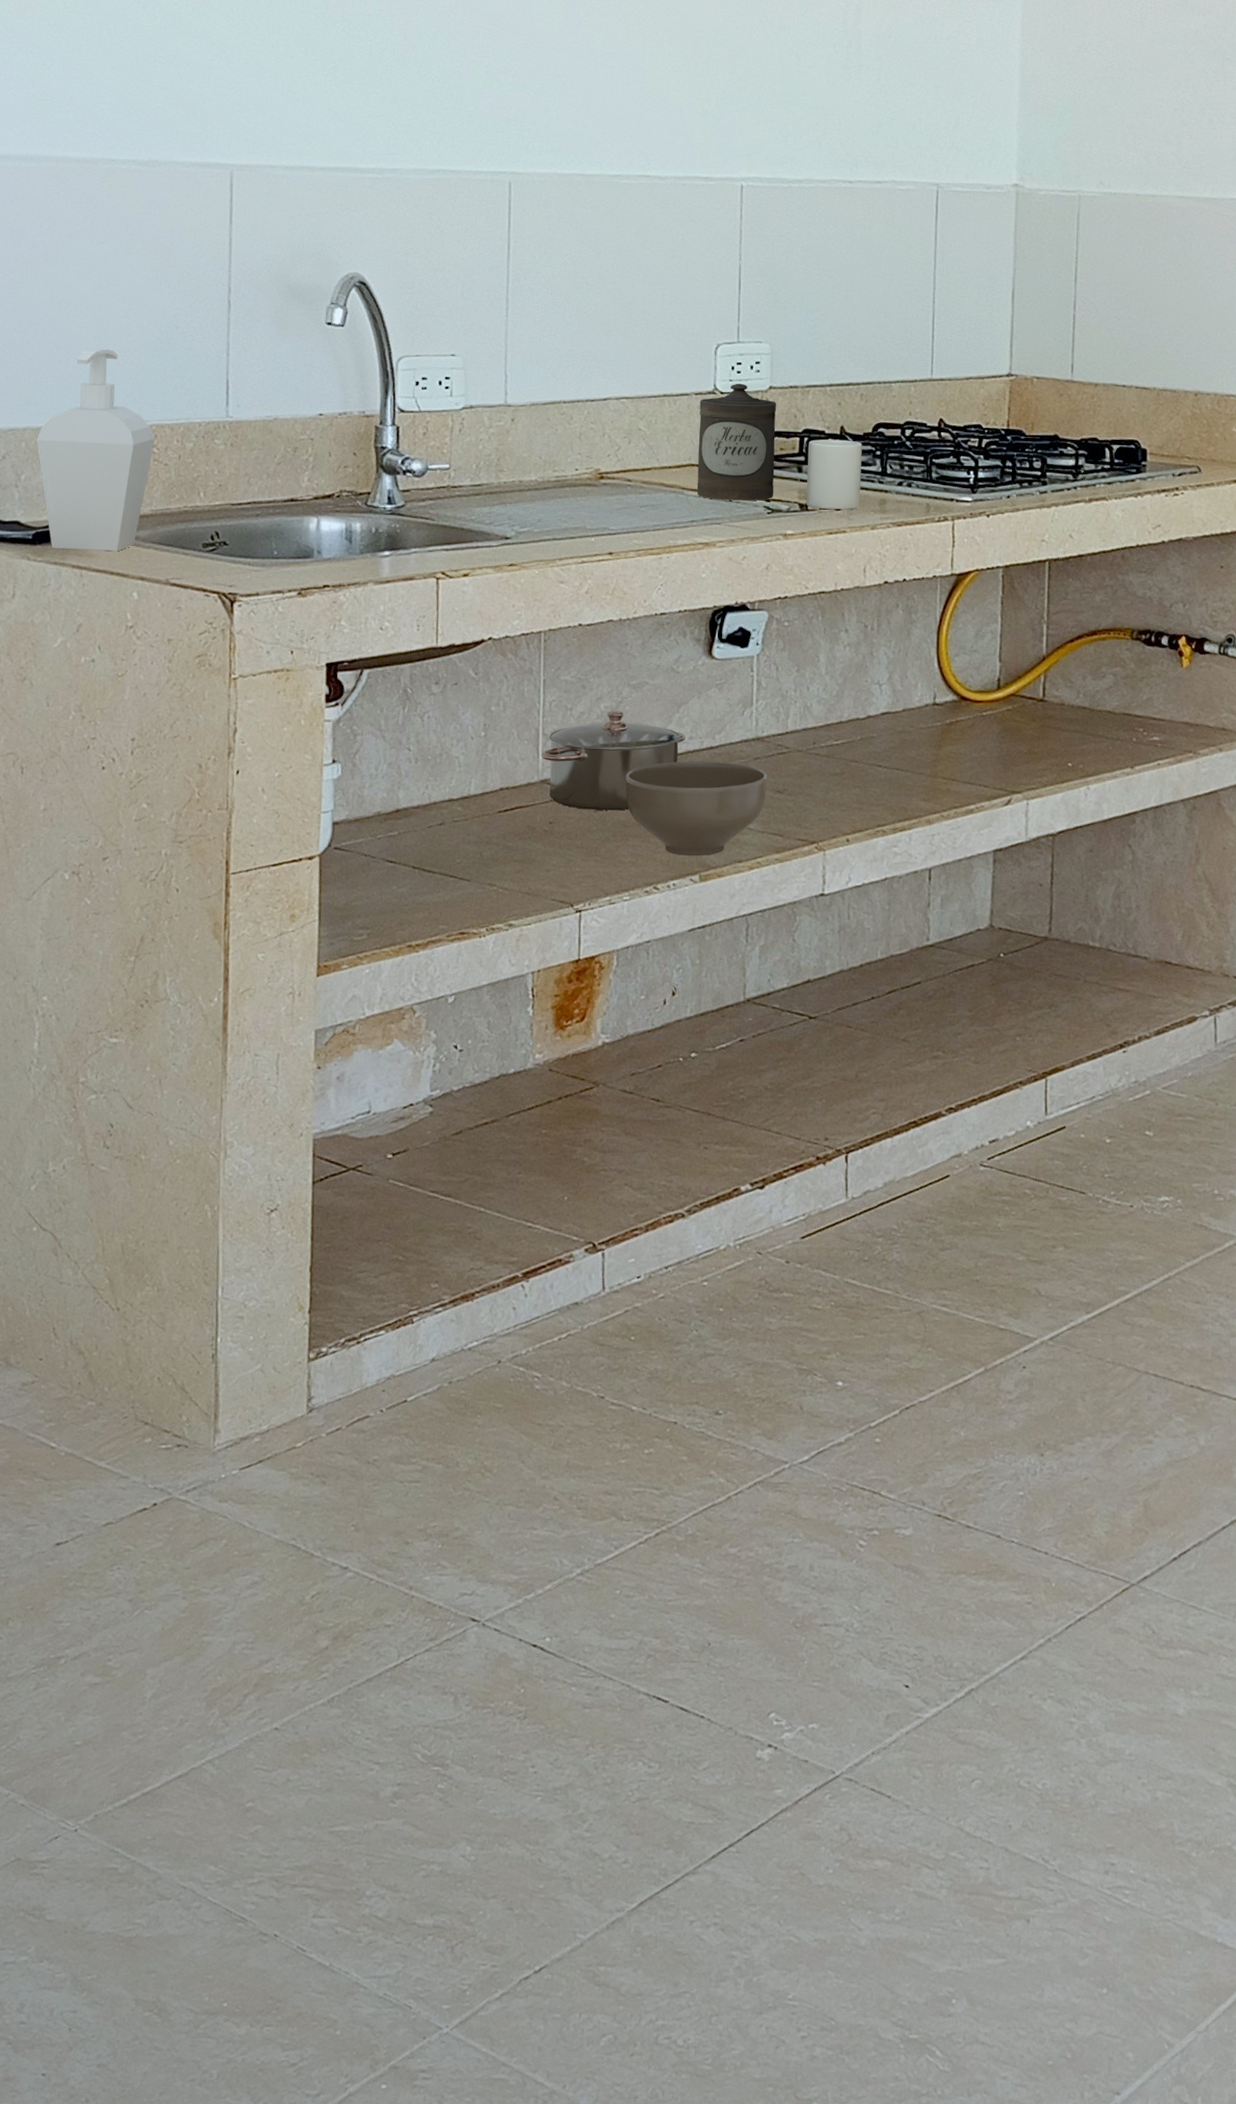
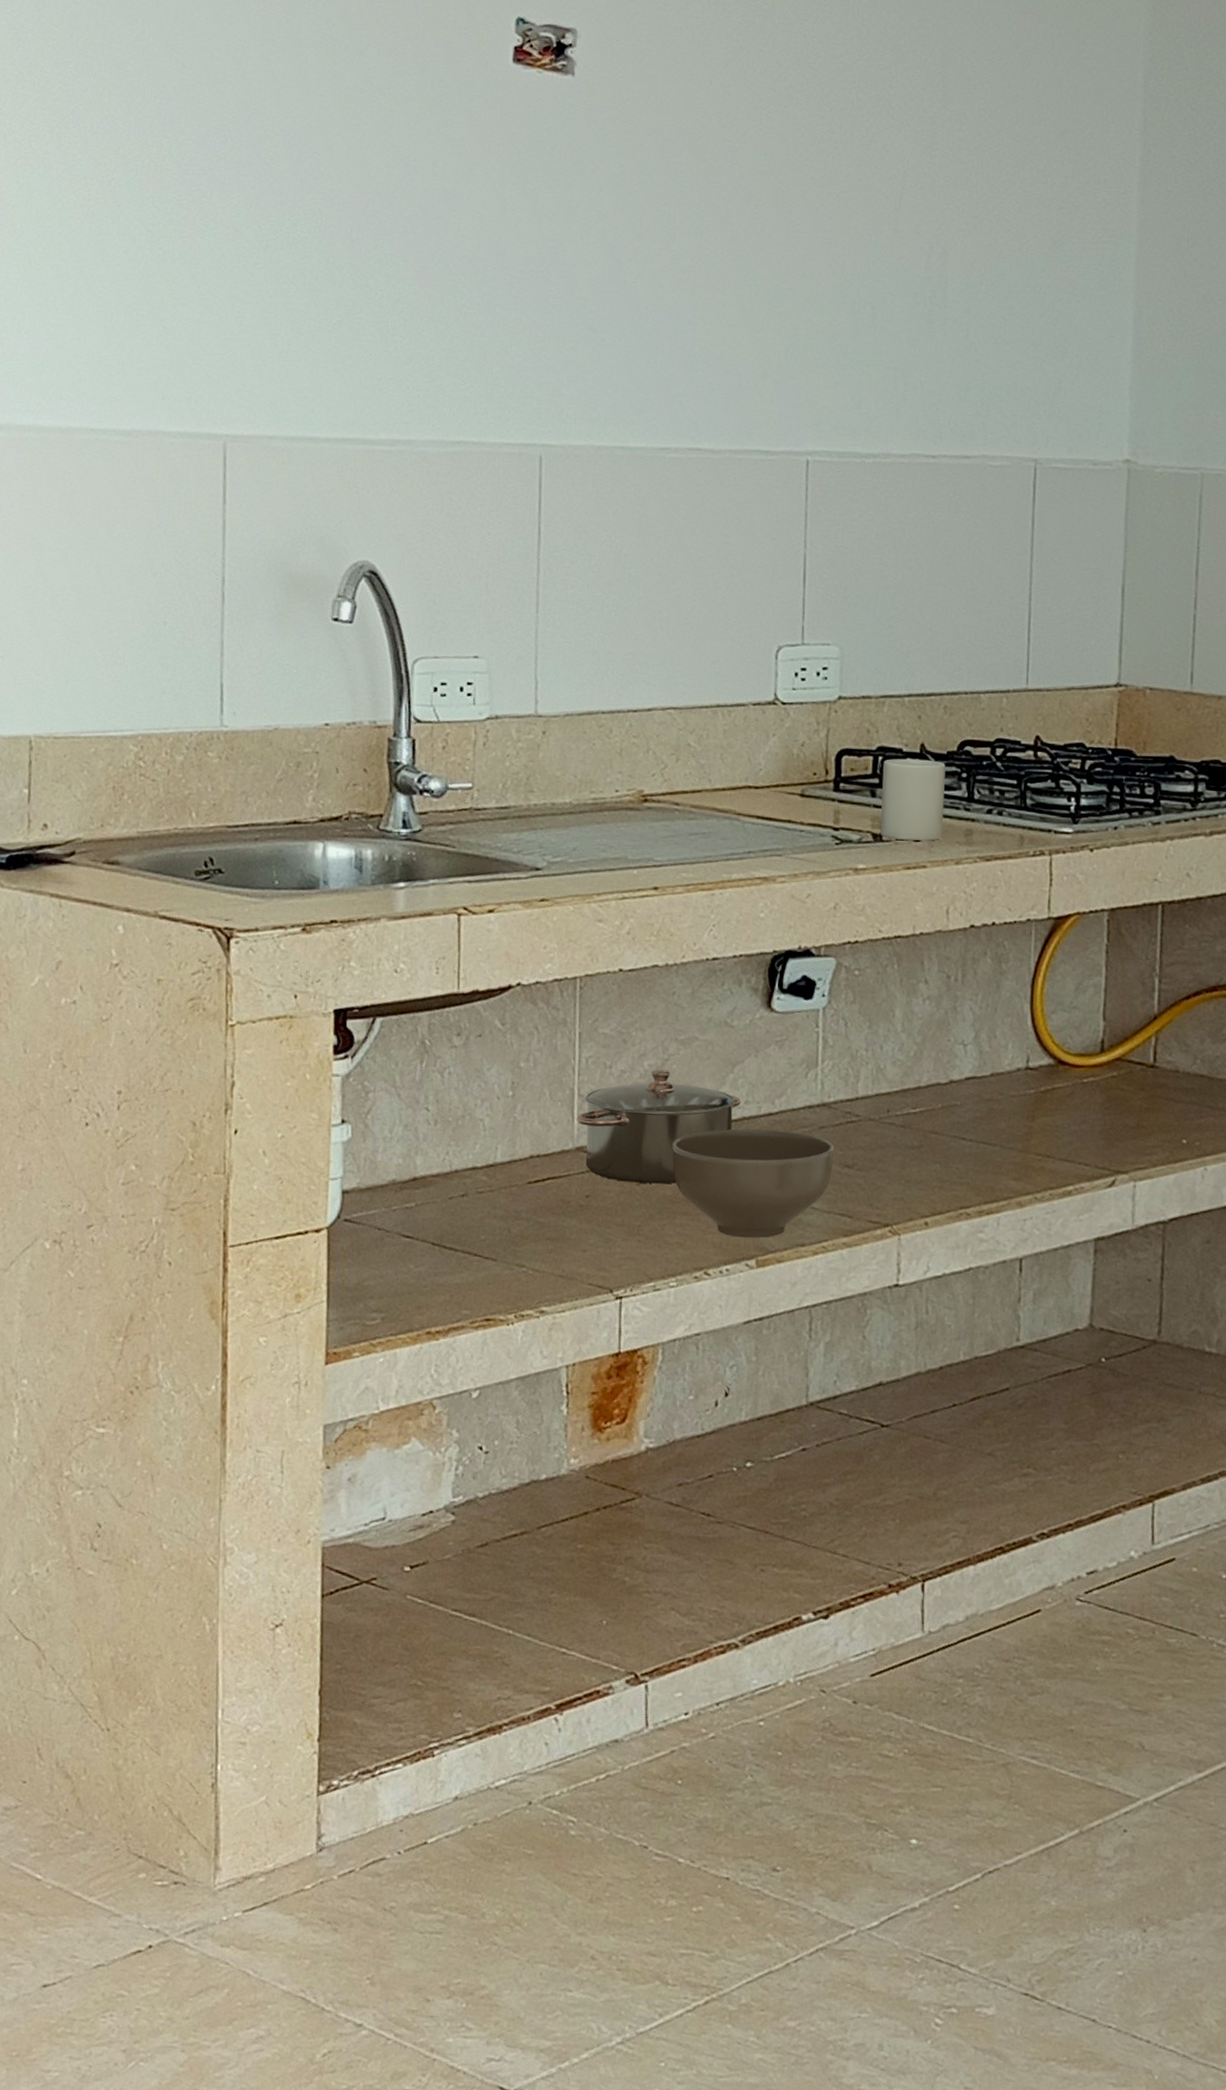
soap bottle: present [36,348,155,552] -> none [9,646,141,879]
canister: present [696,383,777,501] -> none [754,692,847,830]

